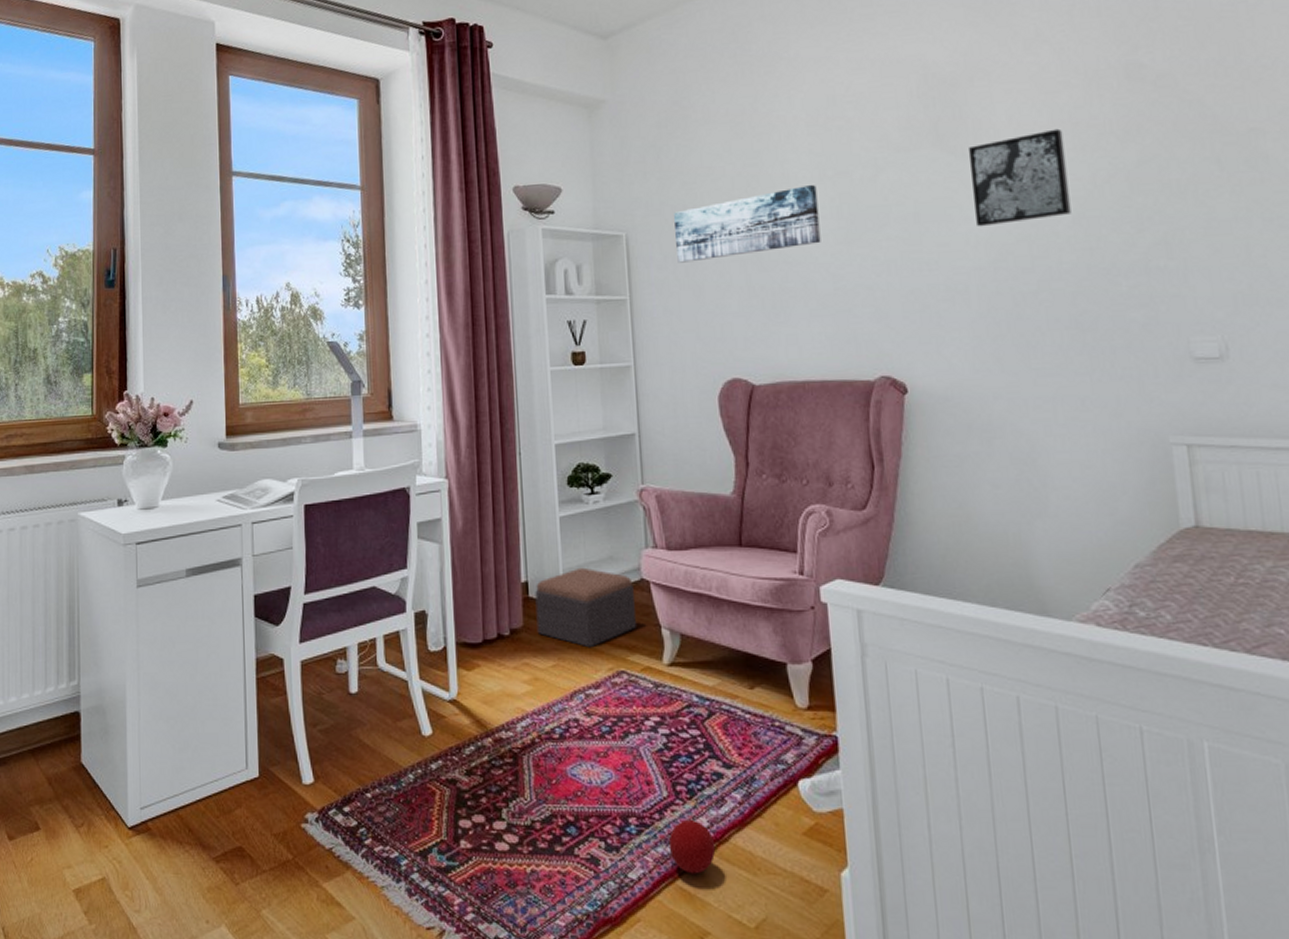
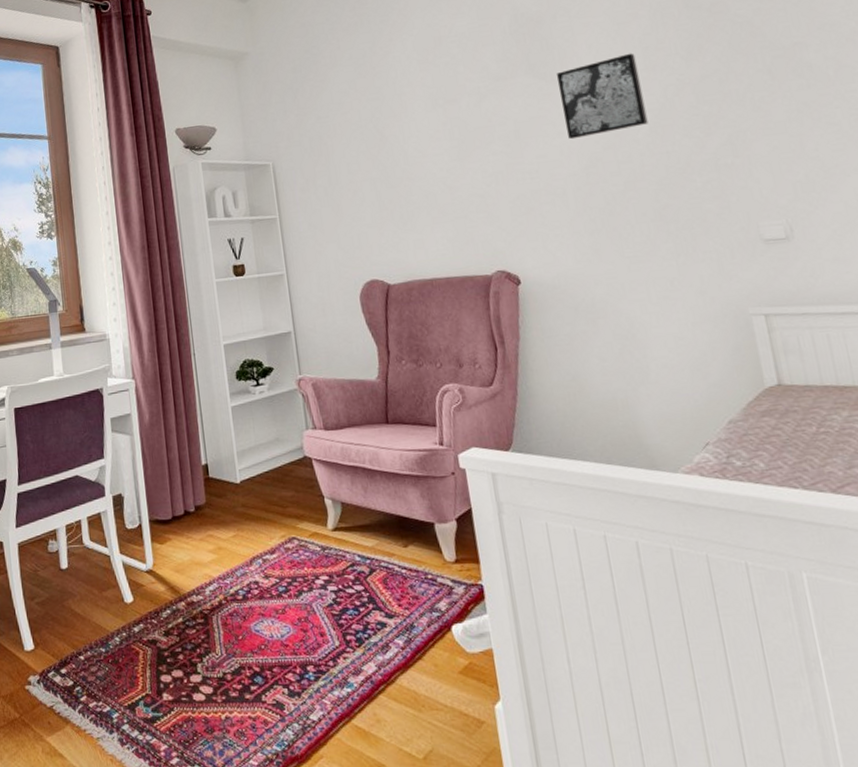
footstool: present [535,567,636,648] -> none [214,449,303,519]
ball: present [668,820,716,874] -> none [342,666,385,713]
wall art: present [674,184,821,263] -> none [312,112,438,185]

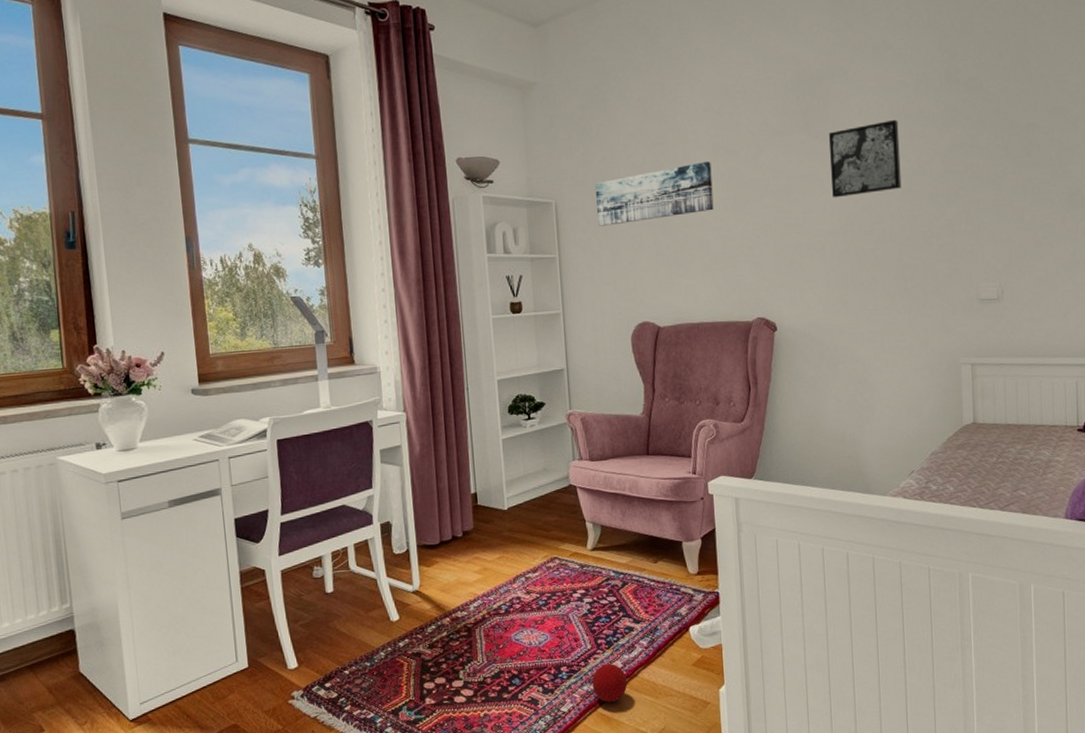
wall art: none [312,112,438,185] -> present [595,161,714,227]
ball: none [342,666,385,713] -> present [591,664,628,703]

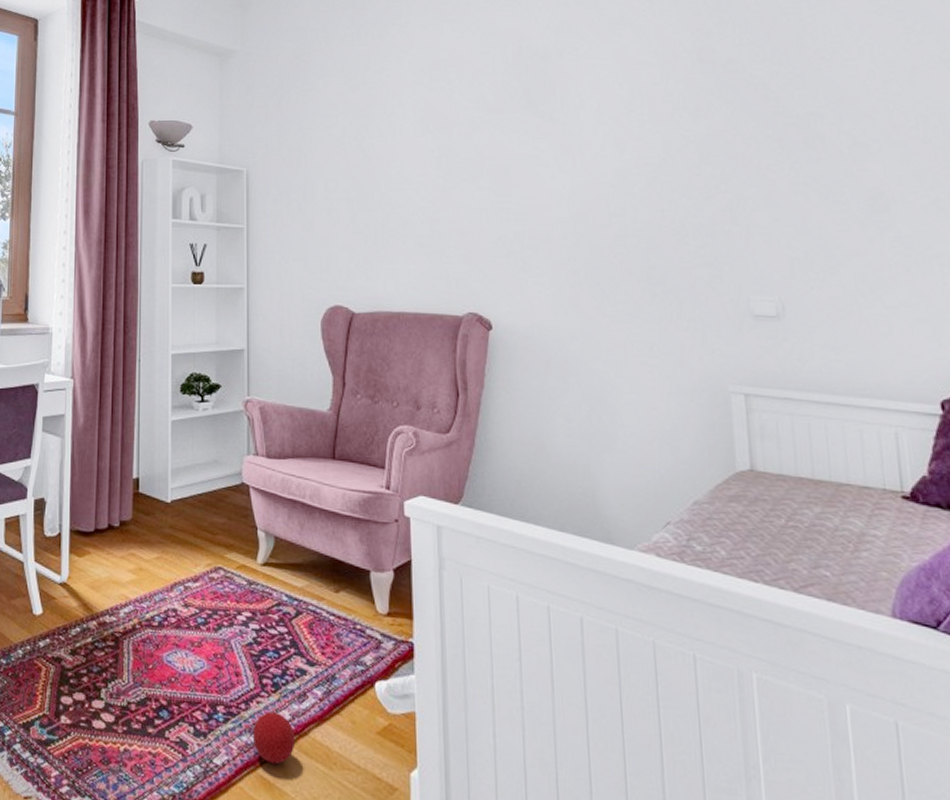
wall art: present [595,161,714,227] -> none [291,136,421,199]
wall art: present [828,119,902,198] -> none [555,101,646,185]

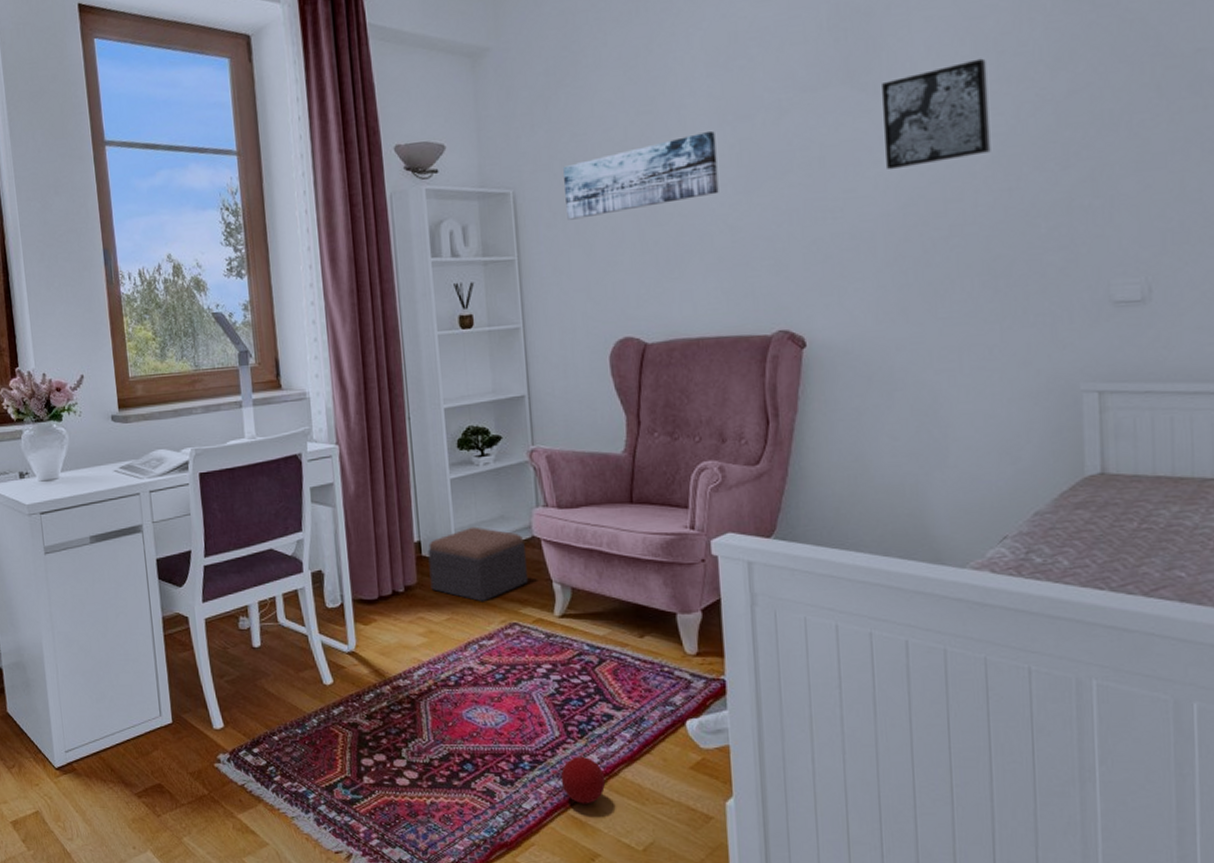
footstool: none [144,468,234,544] -> present [428,526,528,602]
wall art: none [291,136,421,199] -> present [563,130,719,220]
wall art: none [555,101,646,185] -> present [880,58,991,171]

